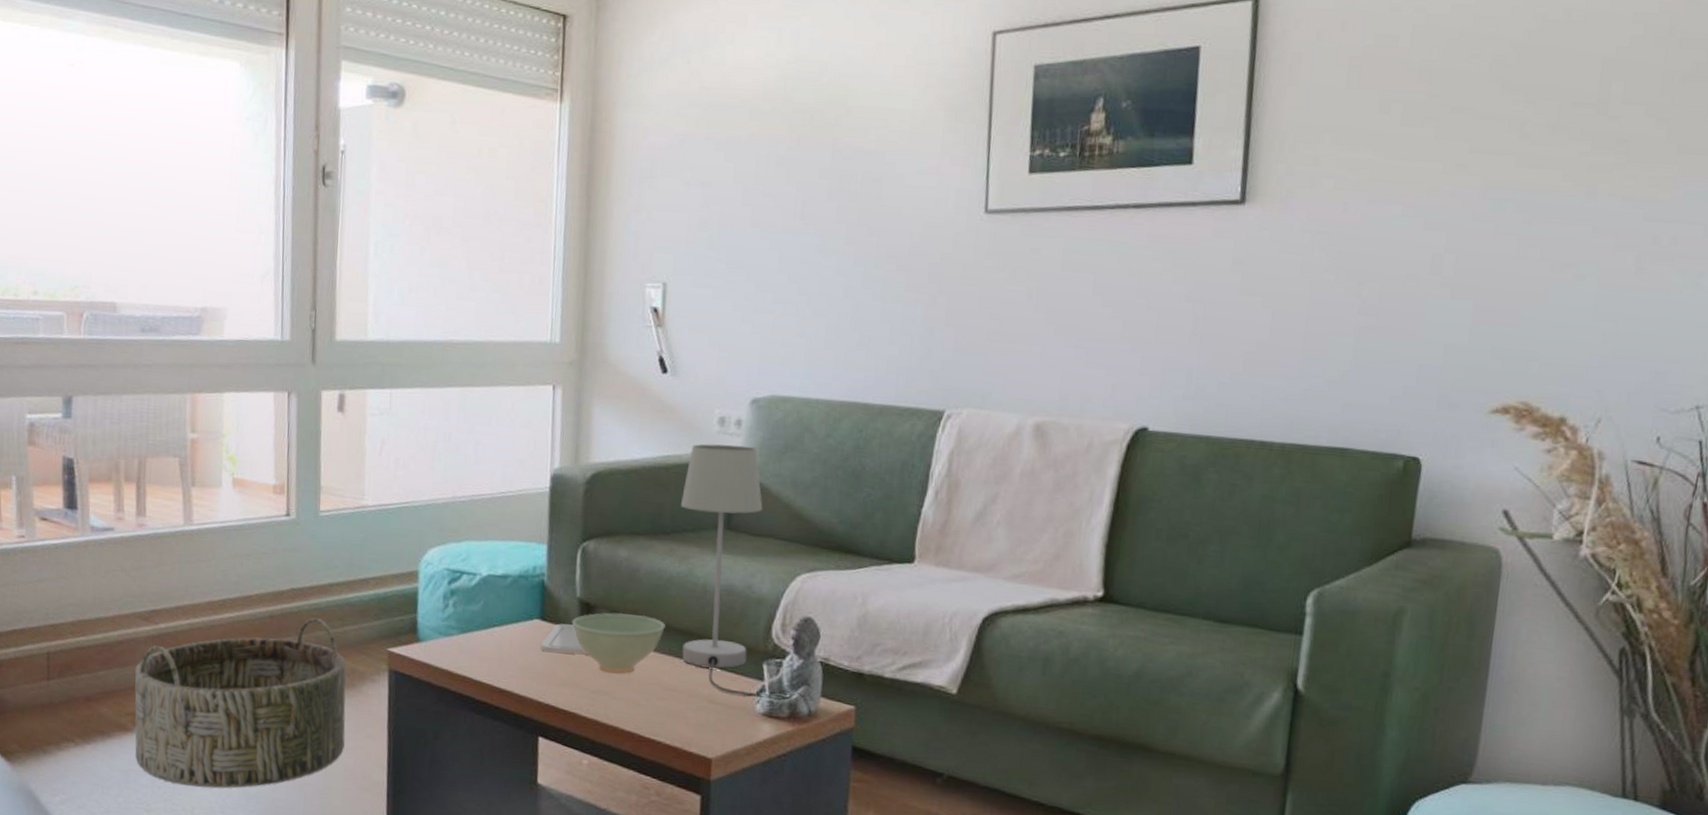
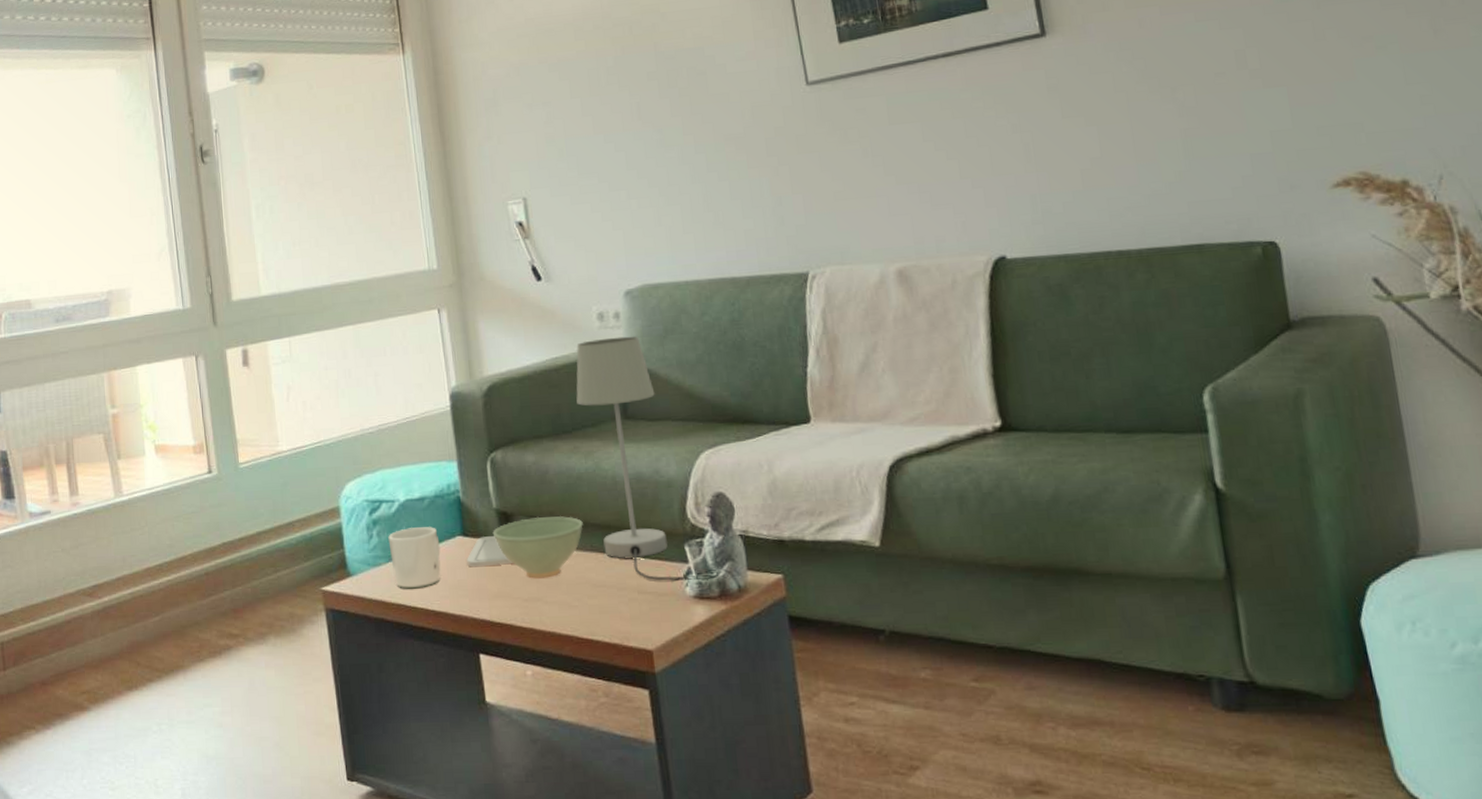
basket: present [135,617,346,788] -> none [85,567,294,757]
mug: none [463,603,517,665] -> present [388,527,441,589]

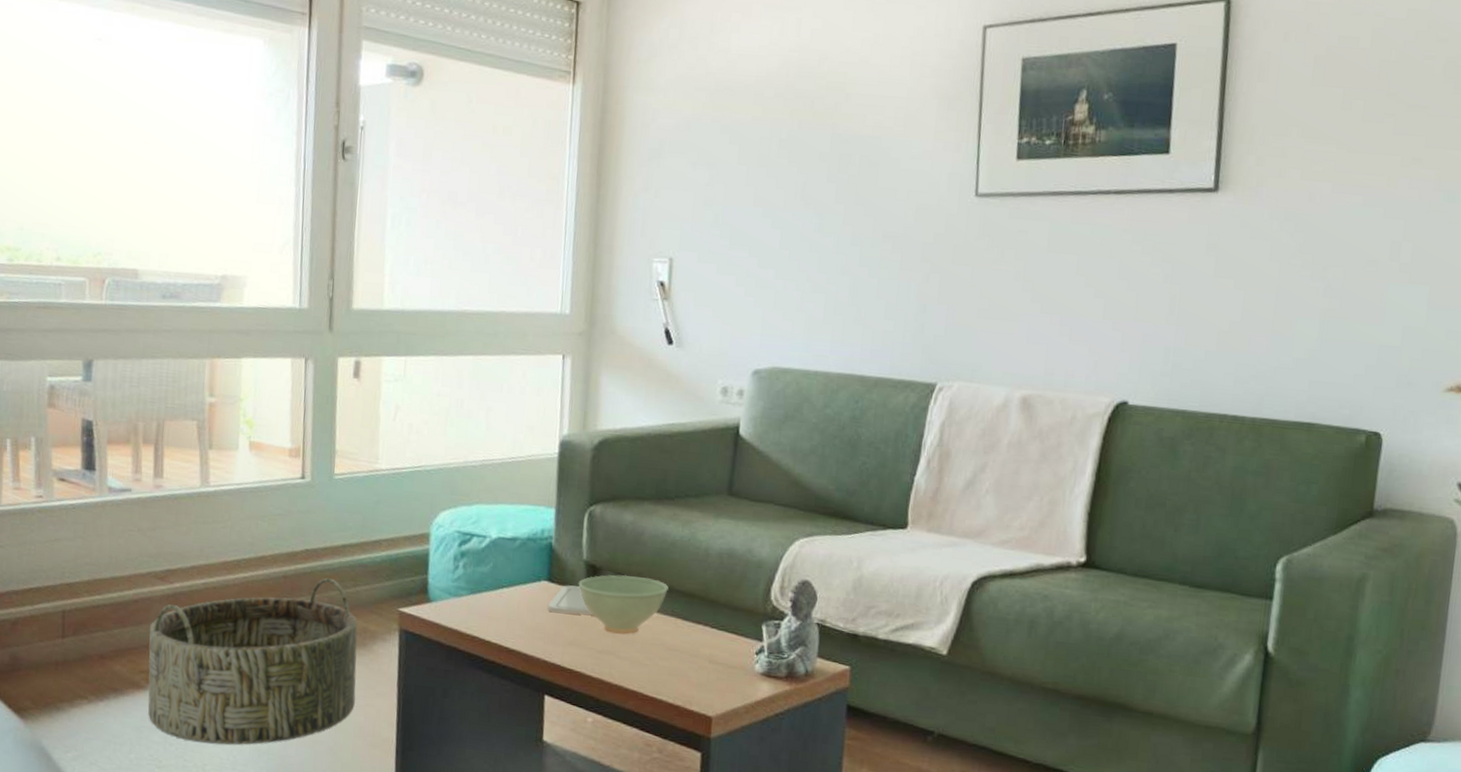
basket: none [85,567,294,757] -> present [148,577,358,745]
mug: present [388,527,441,589] -> none [473,564,525,625]
table lamp: present [576,336,695,581] -> none [684,412,766,658]

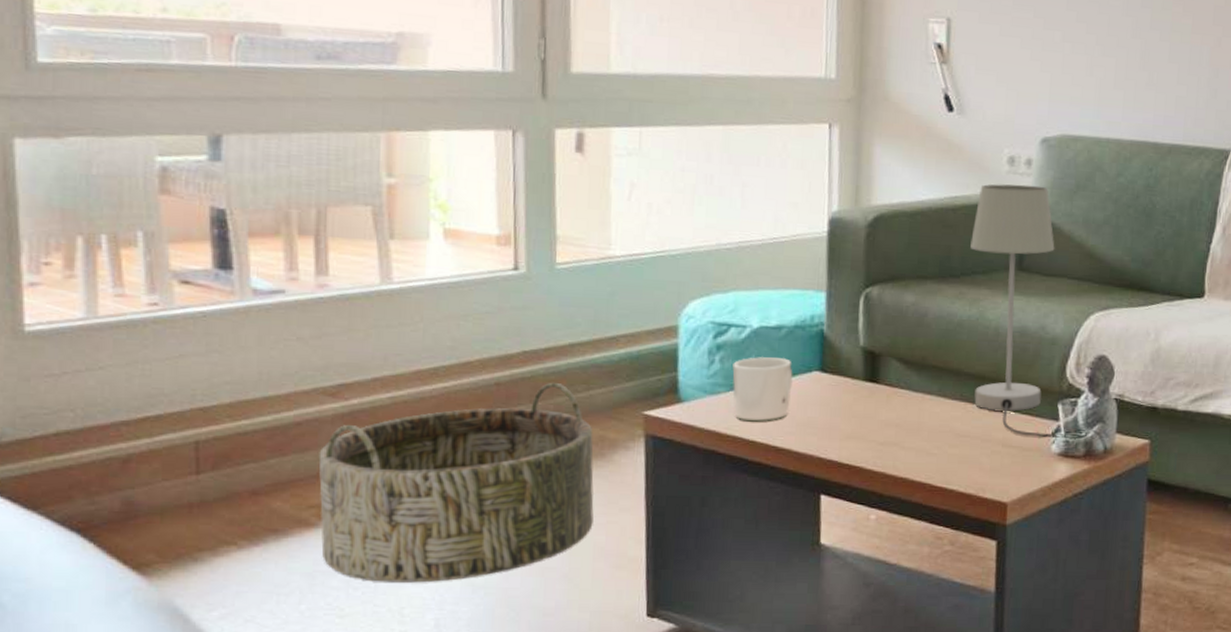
mug: none [473,564,525,625] -> present [732,357,793,422]
tablet: present [548,585,593,616] -> none [821,374,873,406]
bowl: present [578,574,669,634] -> none [855,359,956,423]
table lamp: none [684,412,766,658] -> present [970,184,1063,438]

